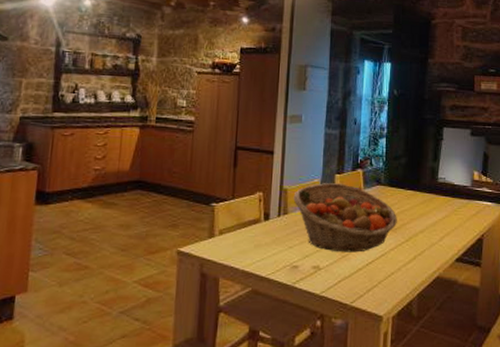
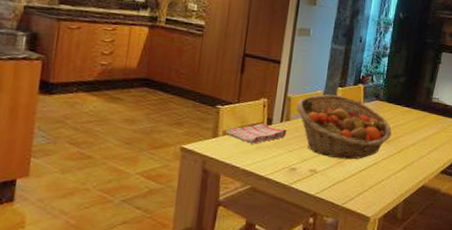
dish towel: none [221,218,285,242] -> present [225,122,287,144]

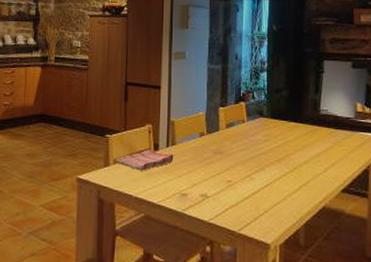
fruit basket: present [296,94,392,160] -> none [180,115,281,182]

